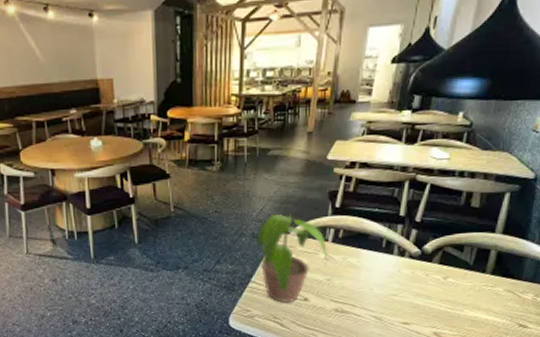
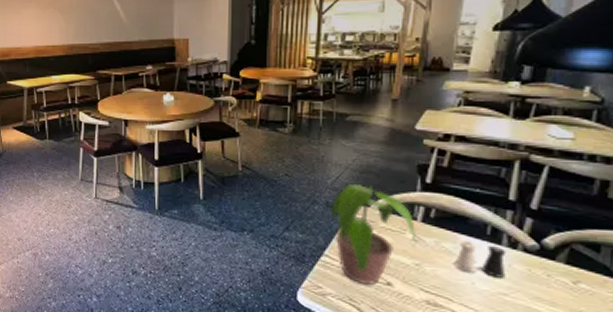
salt and pepper shaker: none [357,255,397,282] -> present [454,241,507,278]

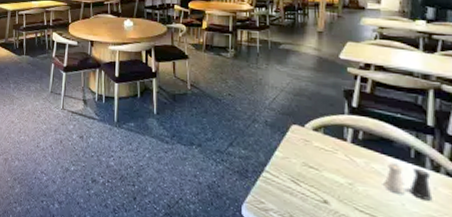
potted plant: present [331,184,417,286] -> none [270,105,348,203]

